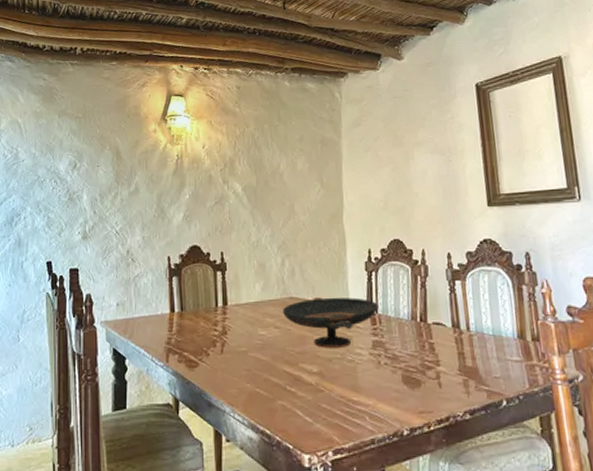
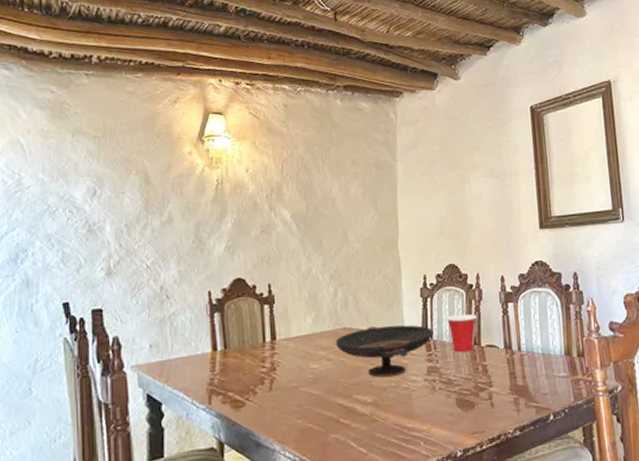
cup: none [390,289,423,329] -> present [445,314,477,353]

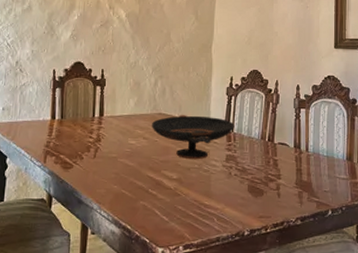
cup: present [445,314,477,353] -> none [245,113,272,147]

